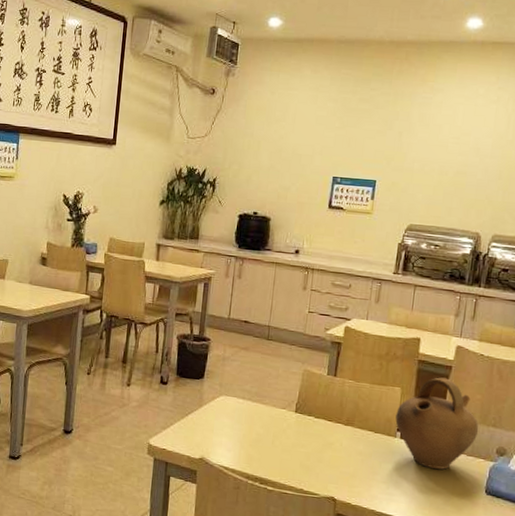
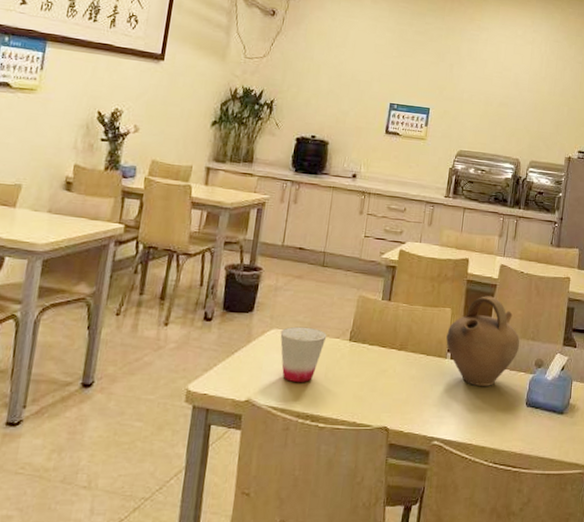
cup: none [229,394,273,448] -> present [280,326,327,383]

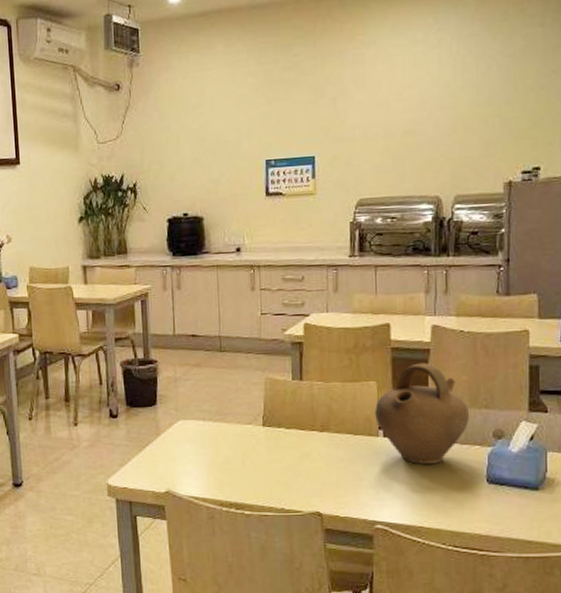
cup: present [280,326,327,383] -> none [188,415,238,472]

